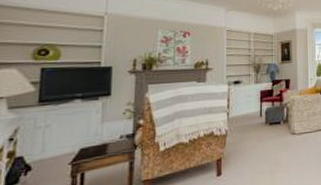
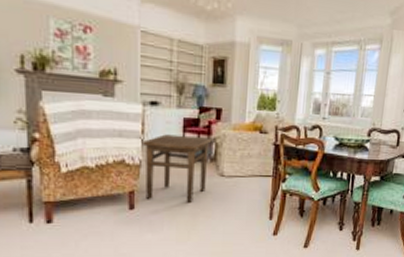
side table: none [227,104,284,165] -> present [141,134,212,204]

